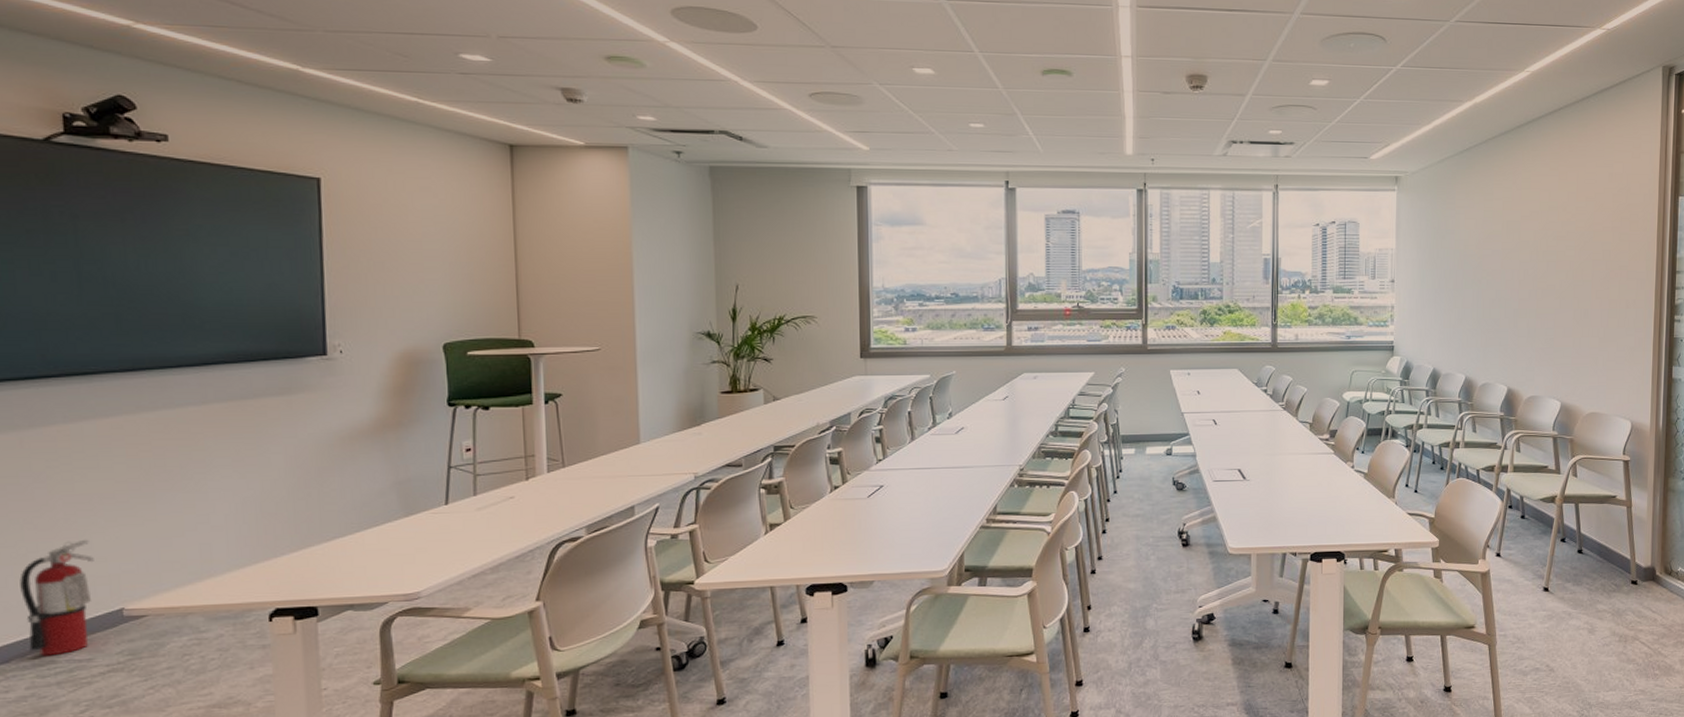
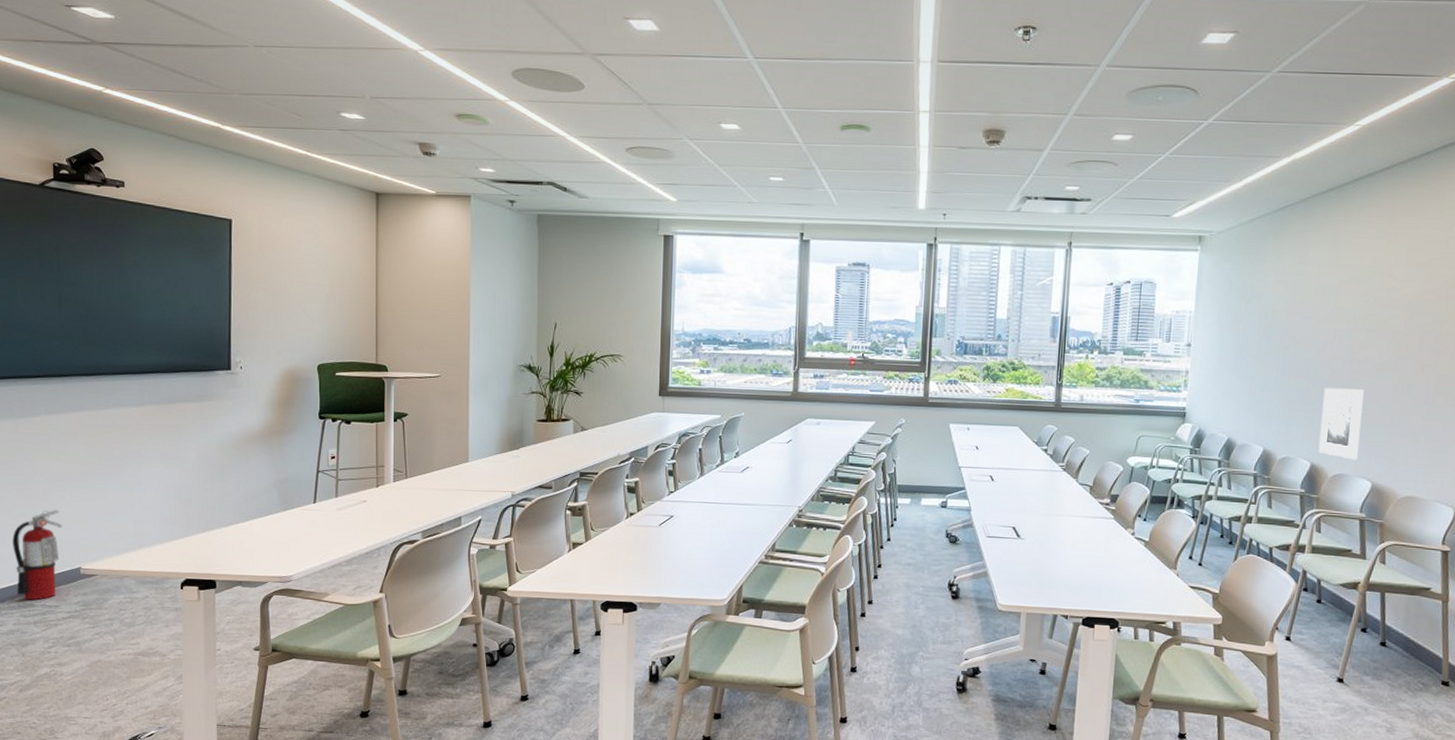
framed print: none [1513,316,1549,382] -> present [1318,388,1364,460]

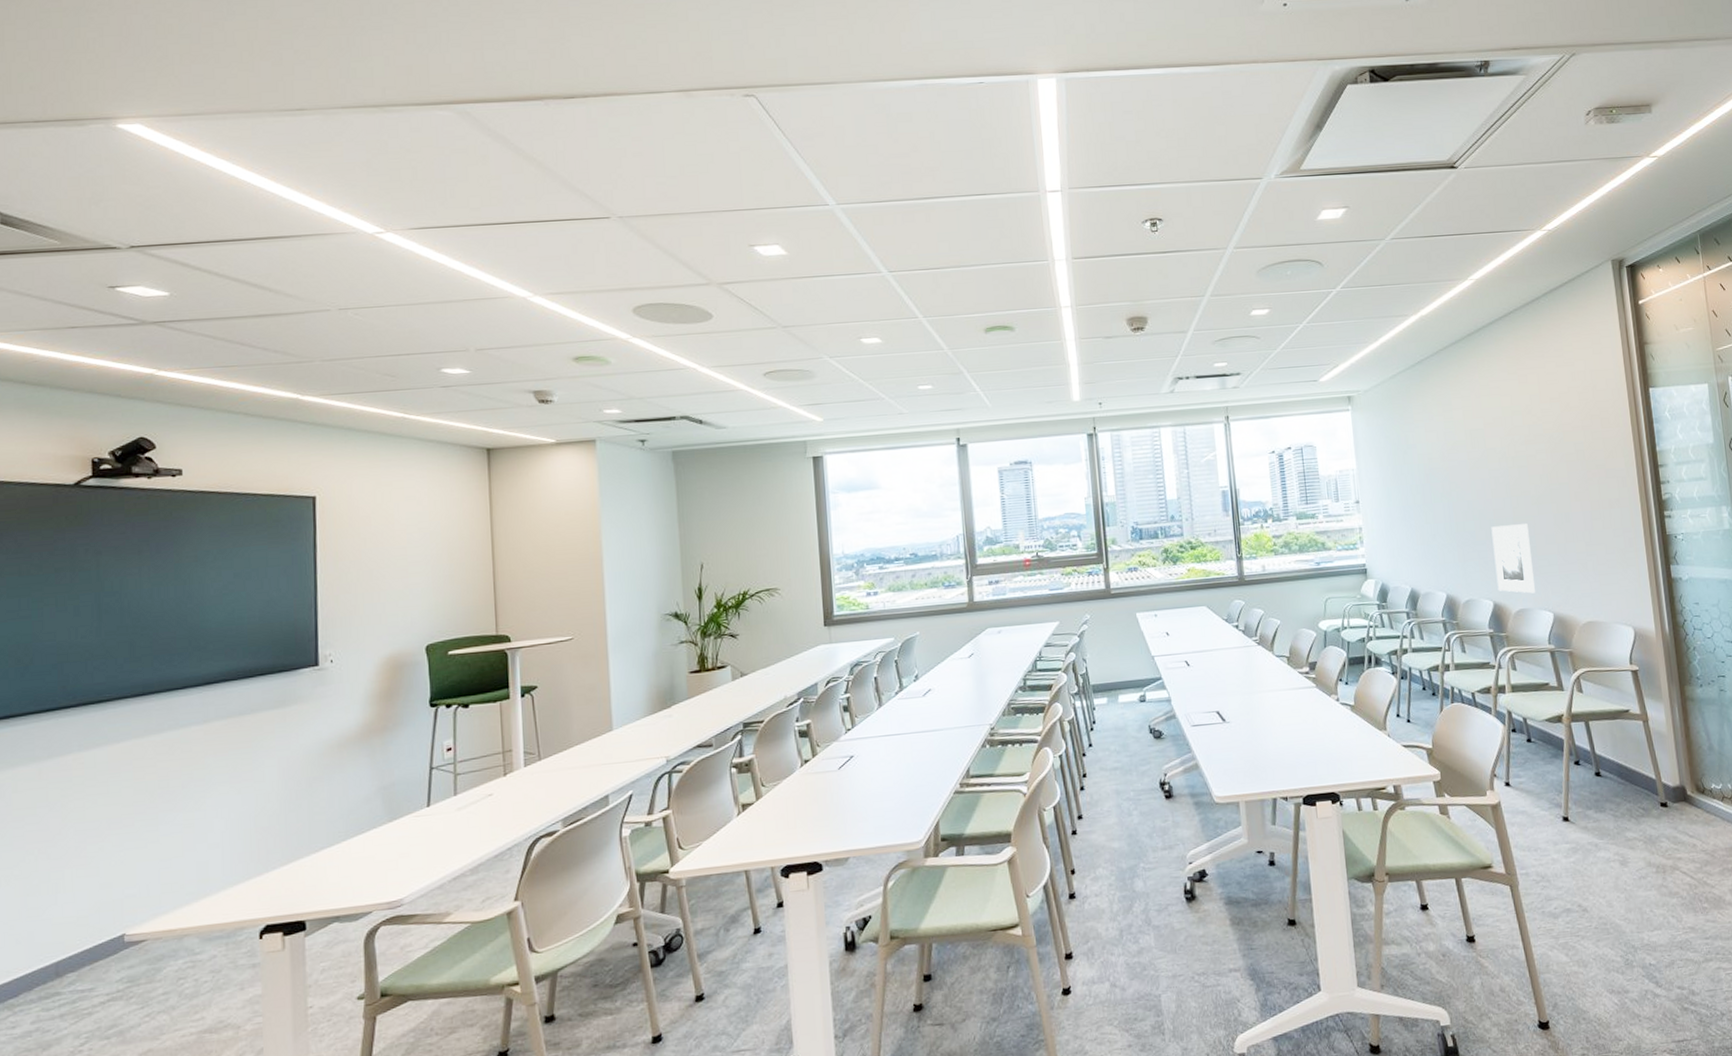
fire extinguisher: present [12,509,62,601] -> none [31,865,100,989]

